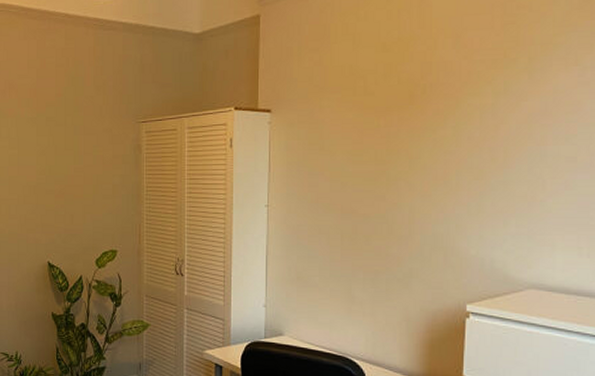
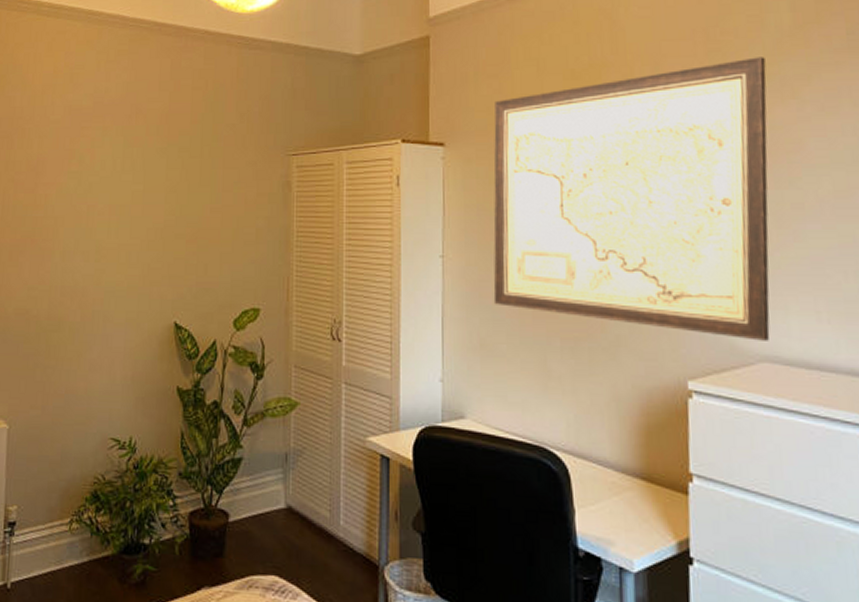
wall art: none [309,28,554,272] -> present [493,57,770,341]

